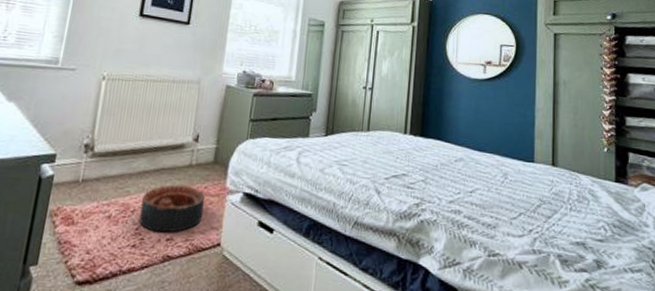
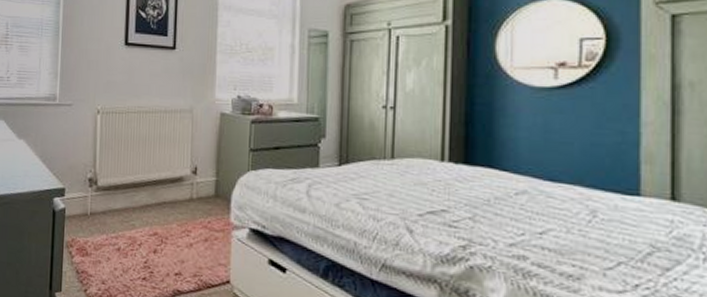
basket: present [139,185,206,233] -> none [147,219,210,268]

